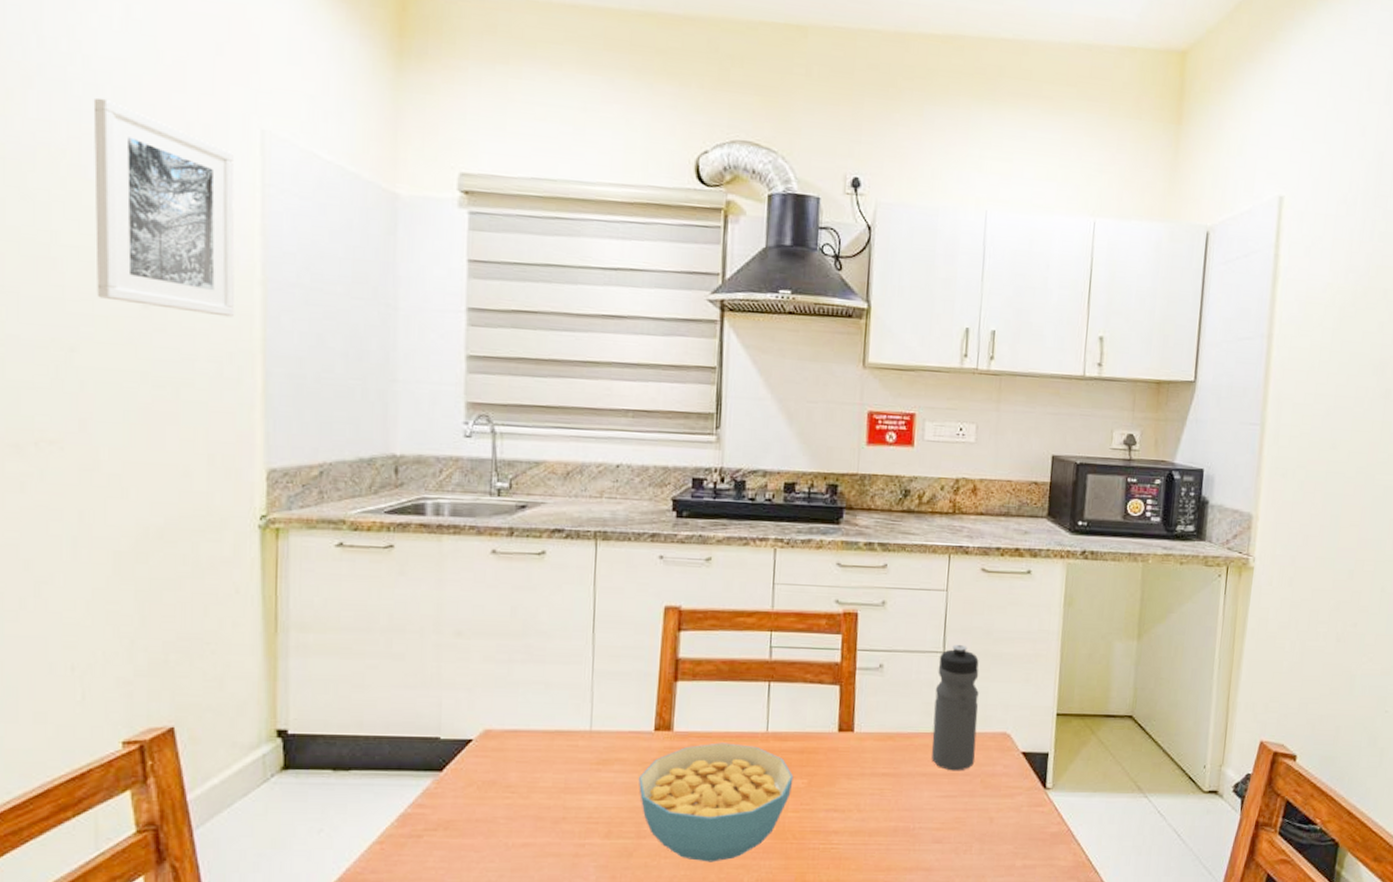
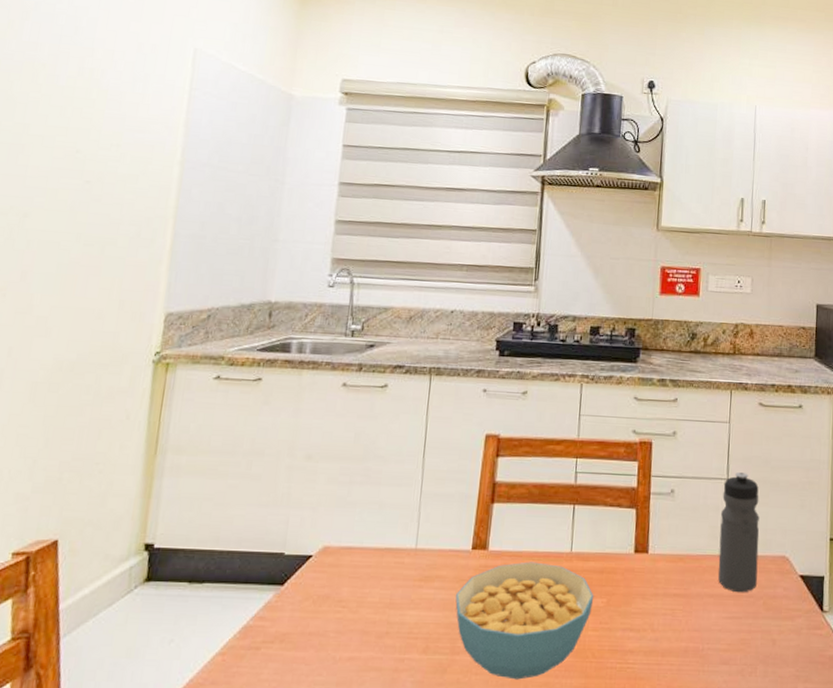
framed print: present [93,97,235,318] -> none [51,26,171,190]

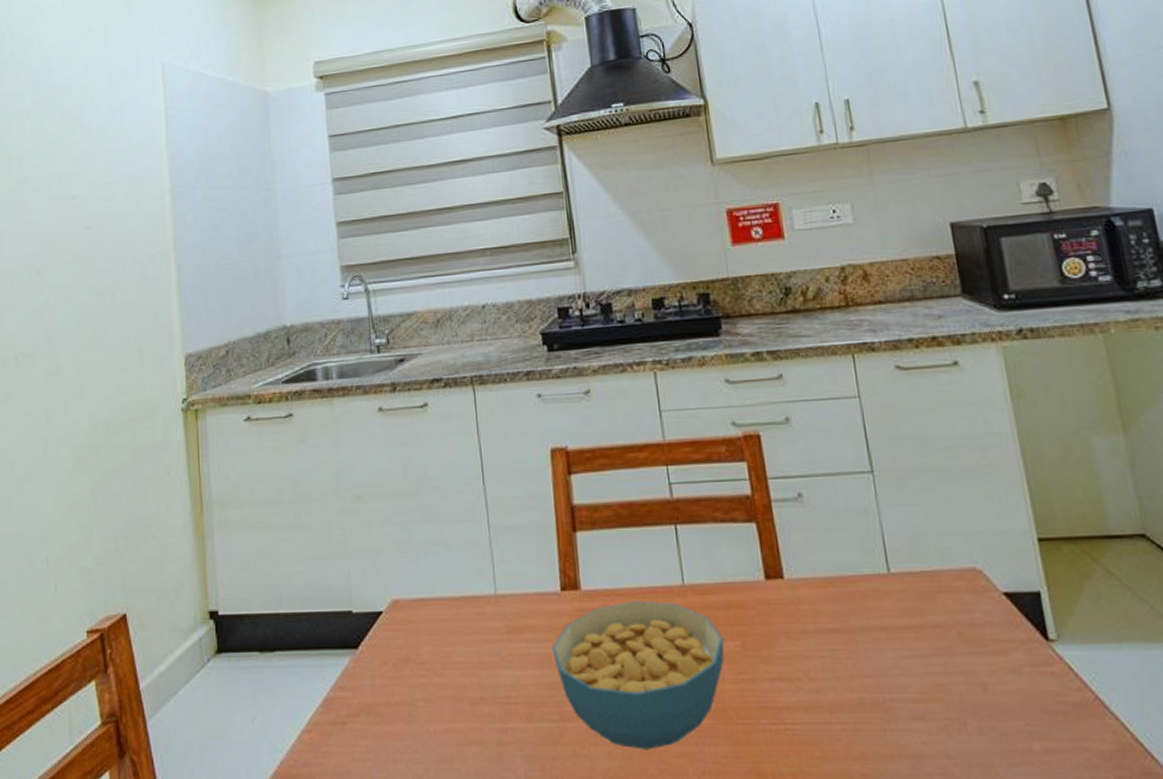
water bottle: present [718,472,760,593] -> none [867,461,943,623]

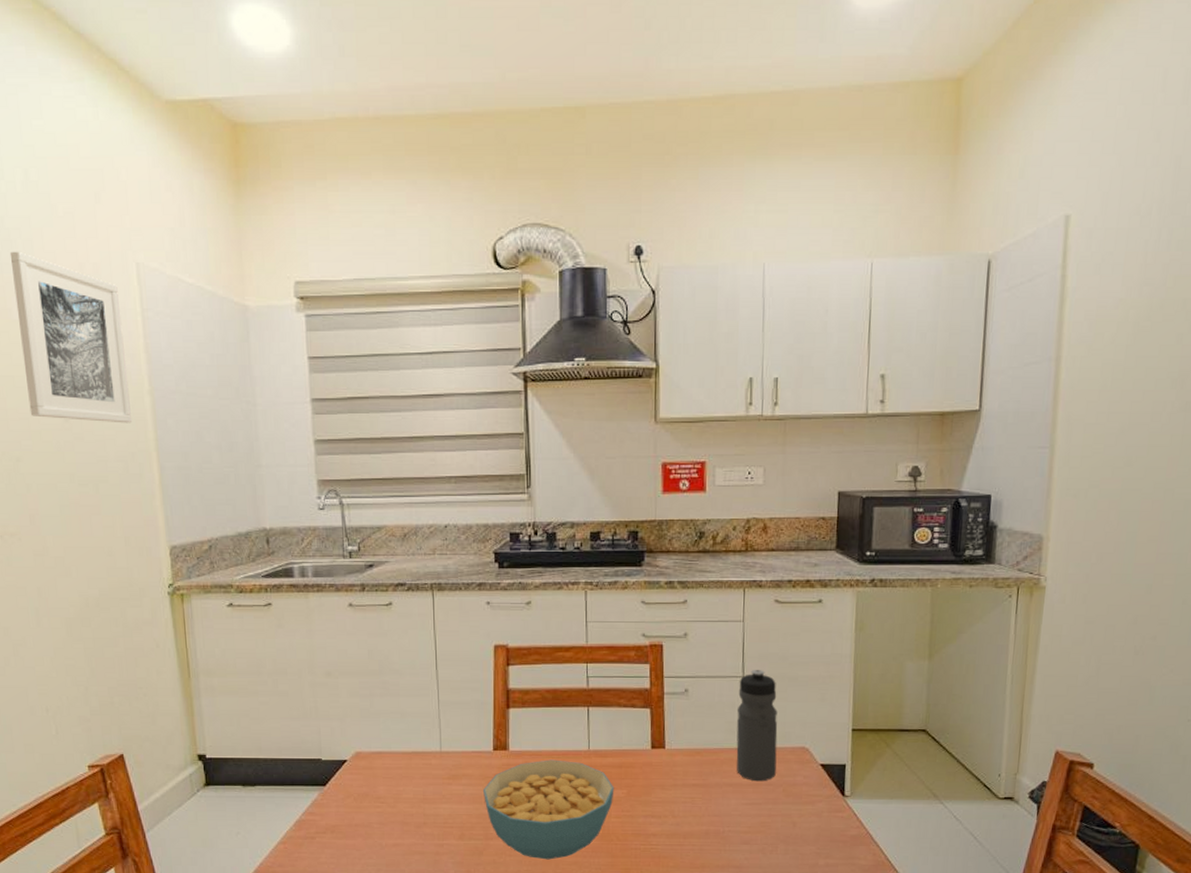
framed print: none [46,66,152,227] -> present [9,251,133,423]
water bottle: none [867,461,943,623] -> present [736,670,778,782]

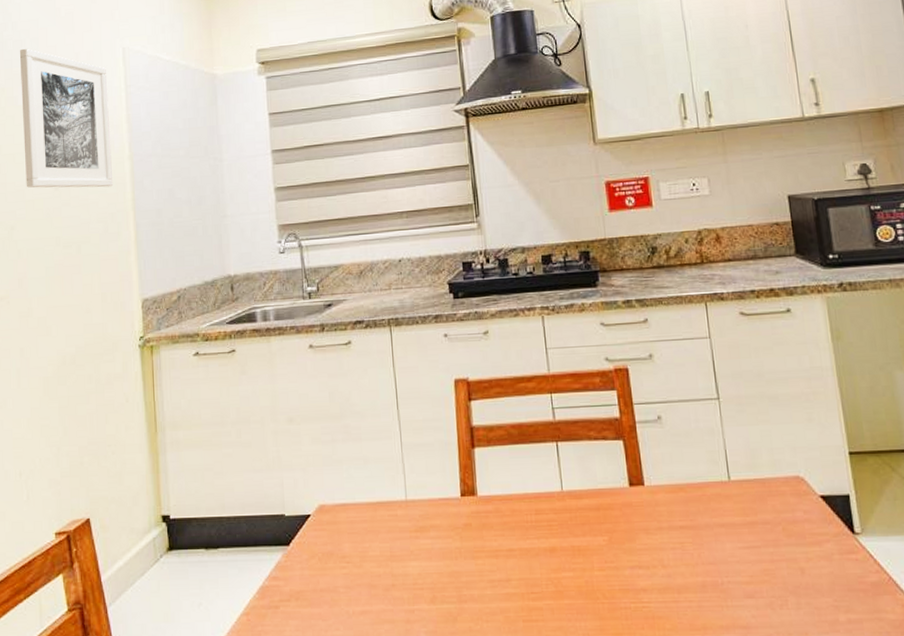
cereal bowl: present [482,759,614,860] -> none [452,504,595,625]
water bottle: present [736,670,778,782] -> none [714,390,772,520]

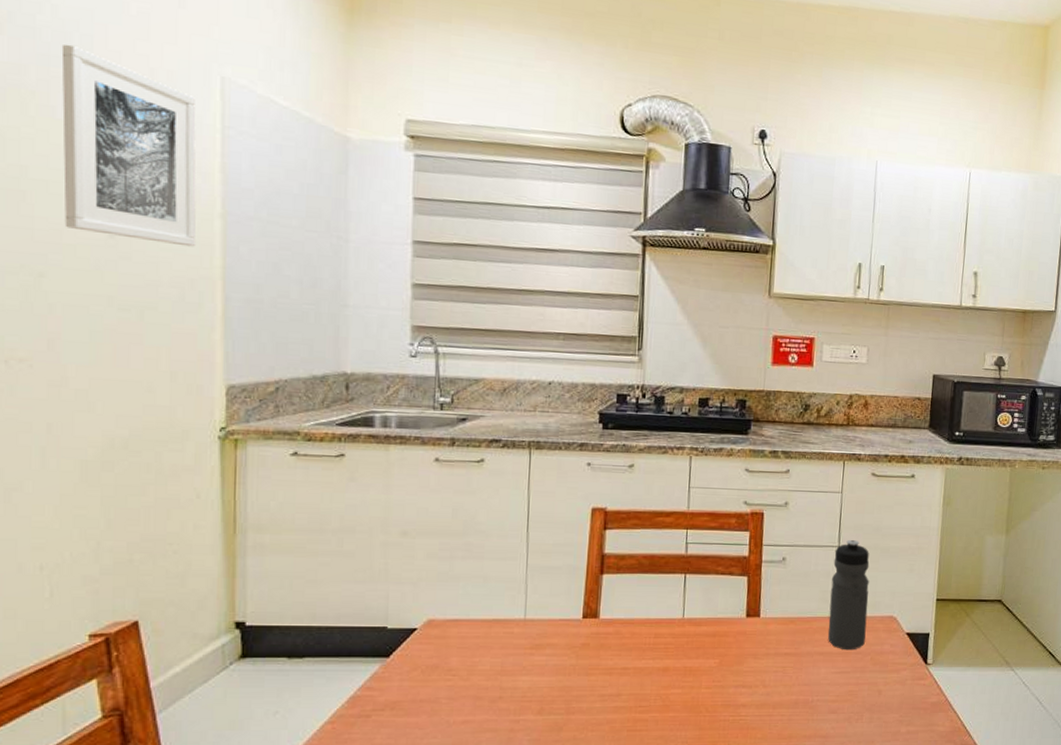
water bottle: none [714,390,772,520] -> present [828,540,870,650]

